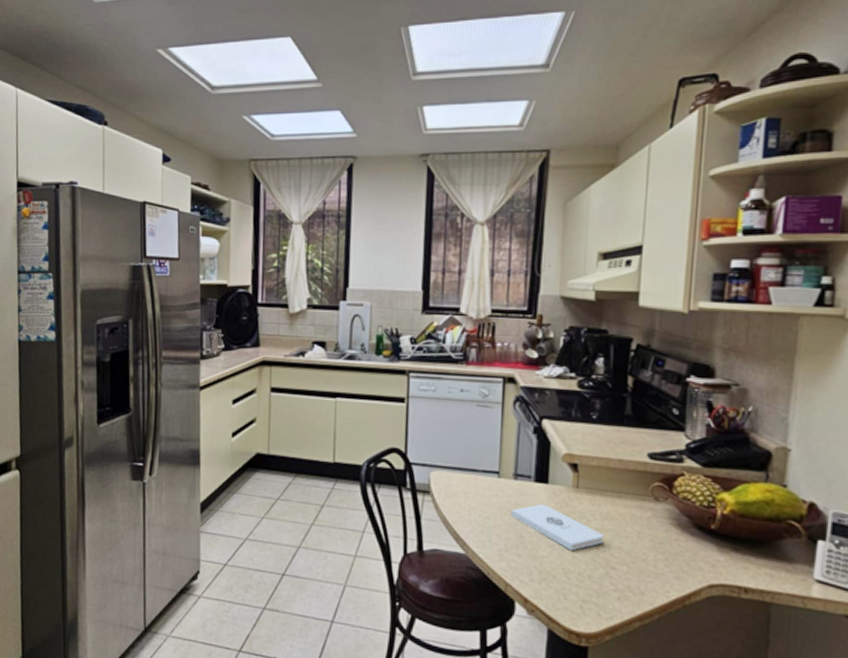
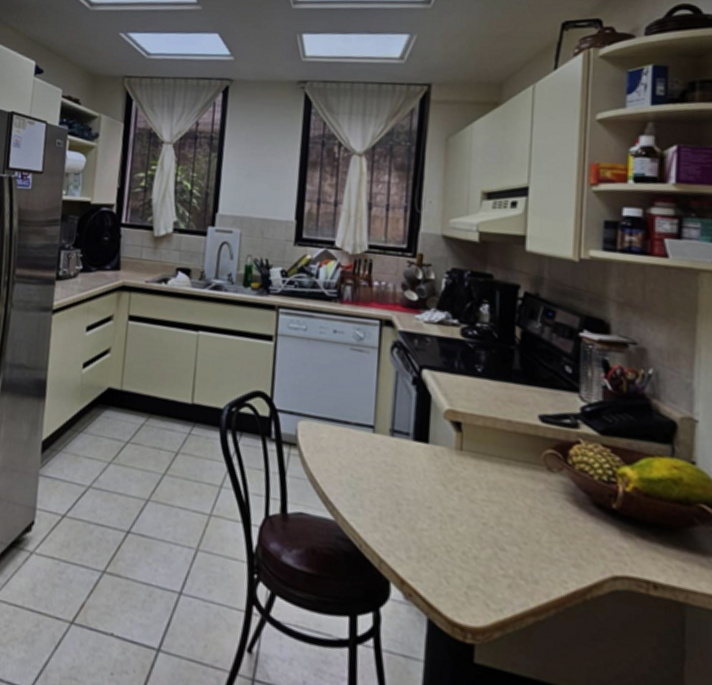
notepad: present [511,503,604,551] -> none [386,466,491,525]

